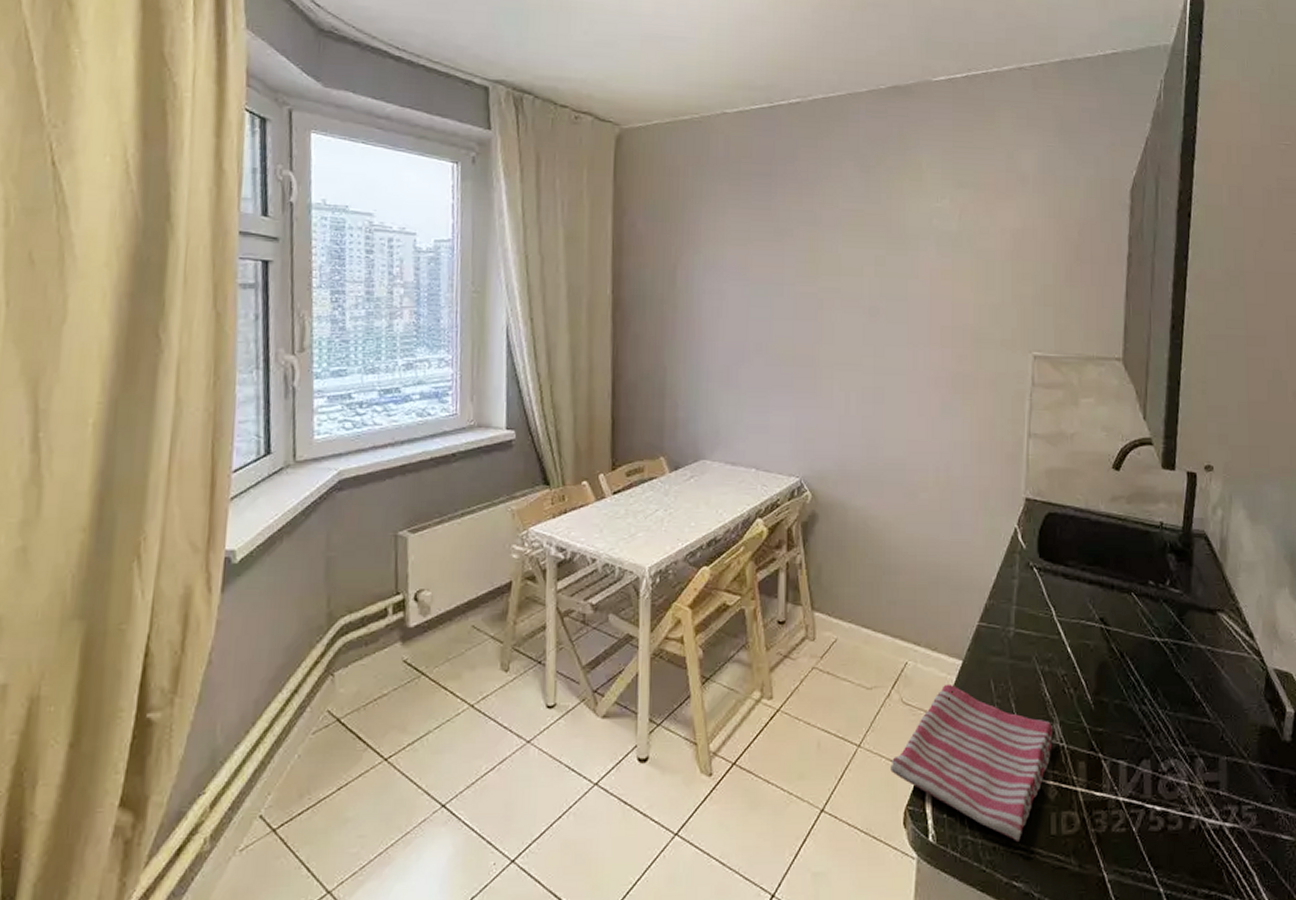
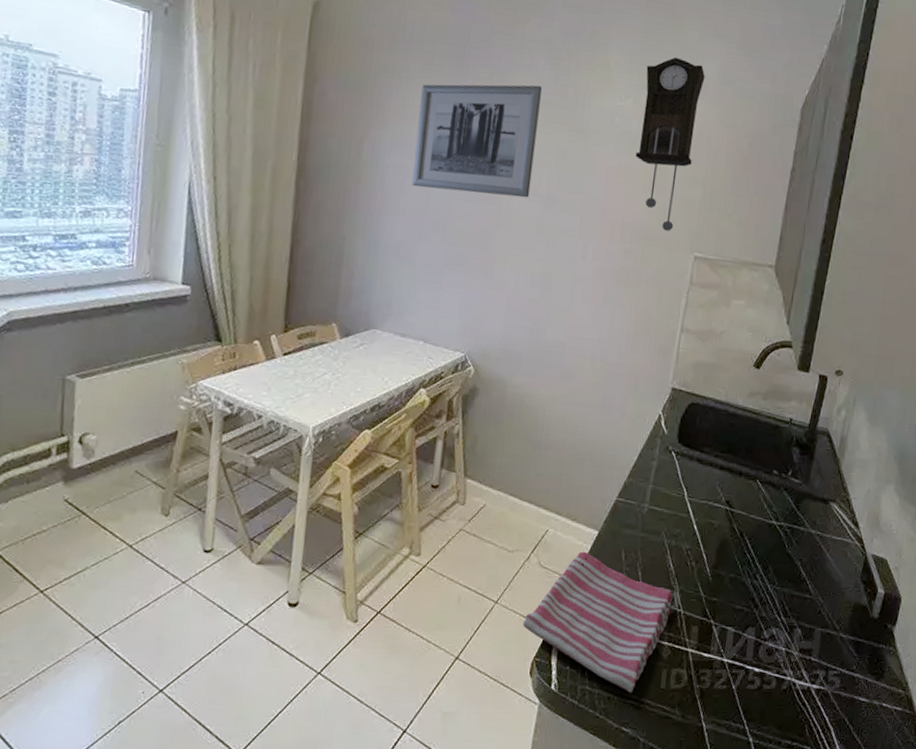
wall art: none [729,195,853,311] -> present [412,84,542,198]
pendulum clock: none [959,151,1023,332] -> present [635,56,705,231]

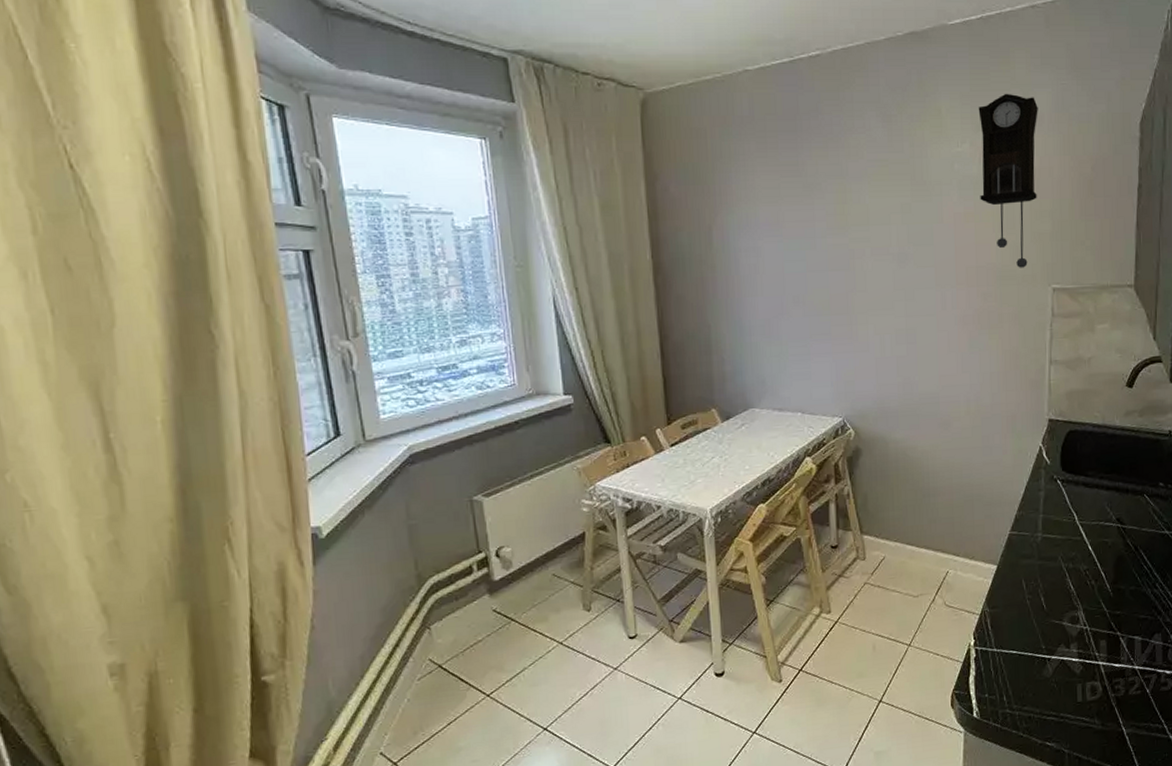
wall art: present [412,84,542,198] -> none [760,145,882,266]
dish towel: present [523,551,673,693] -> none [938,586,1077,710]

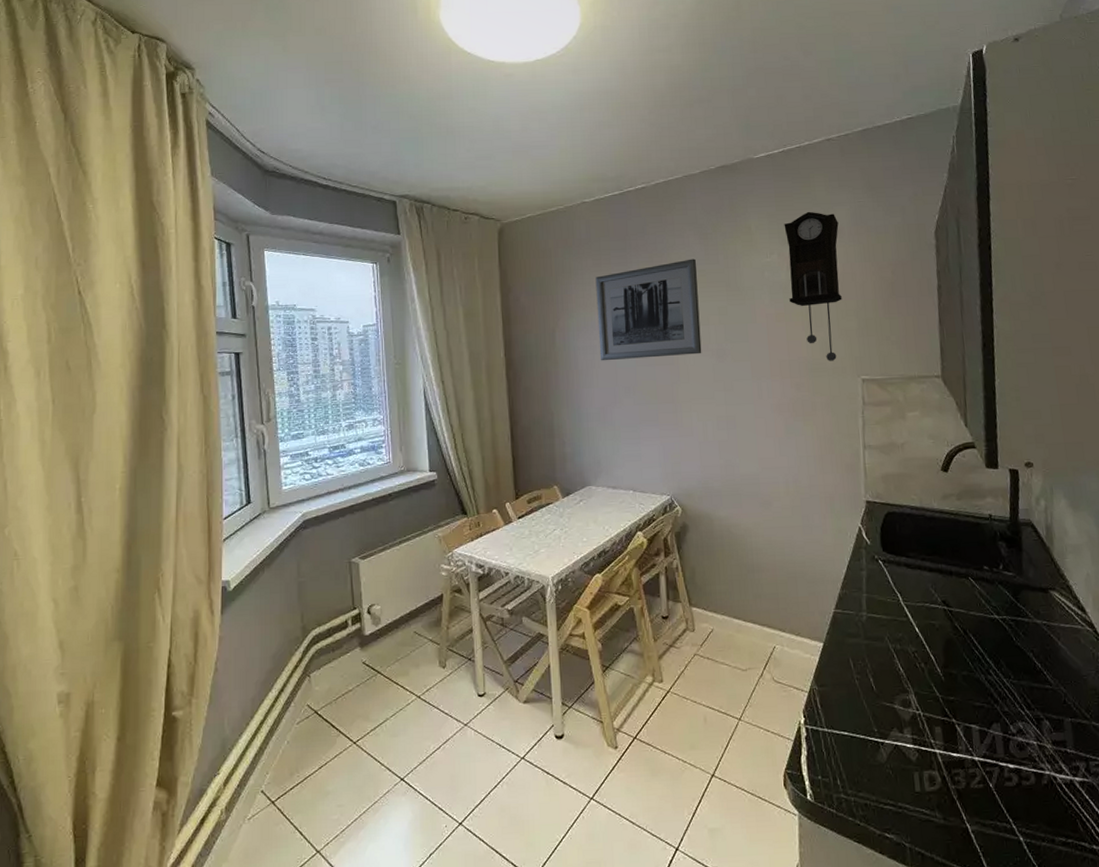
wall art: none [760,145,882,266] -> present [595,258,702,361]

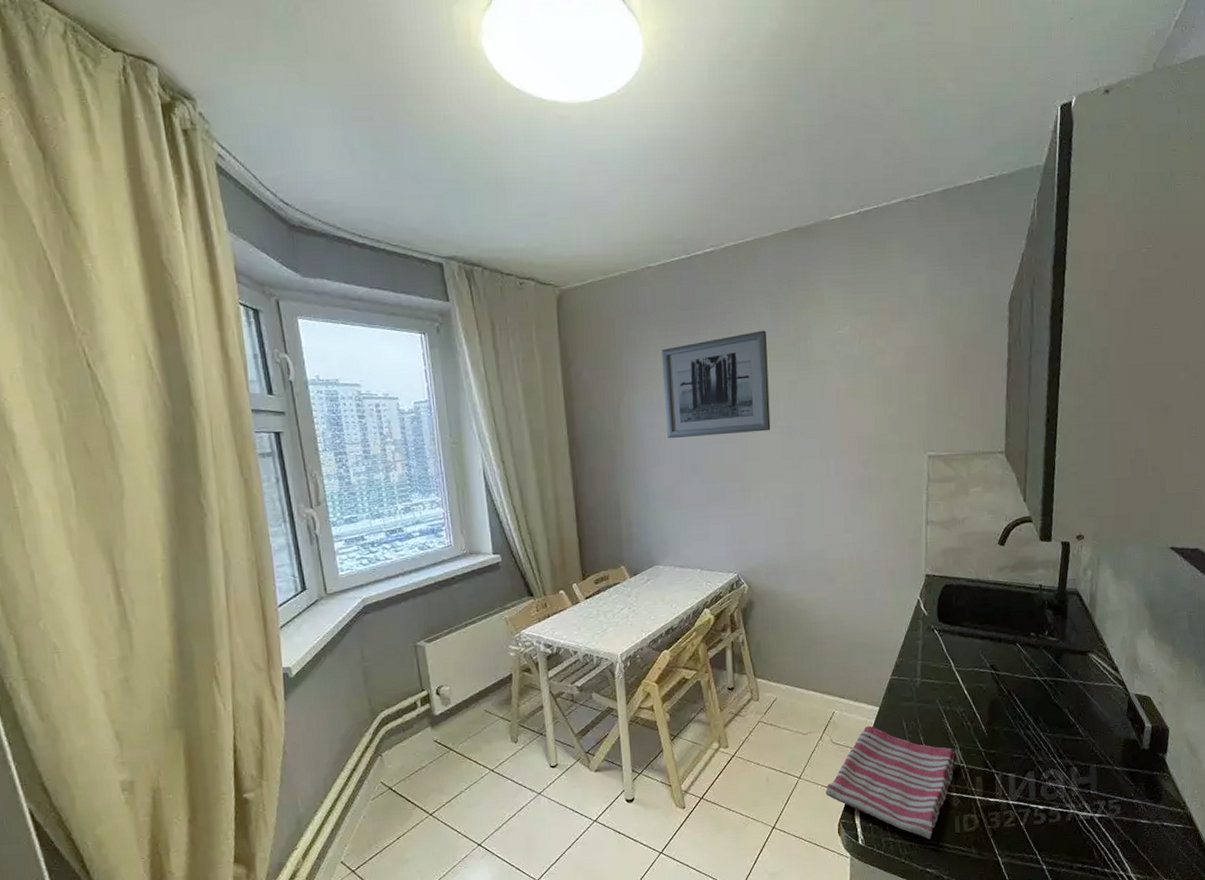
dish towel: none [768,663,910,798] -> present [825,725,955,839]
pendulum clock: present [784,211,842,361] -> none [858,279,913,438]

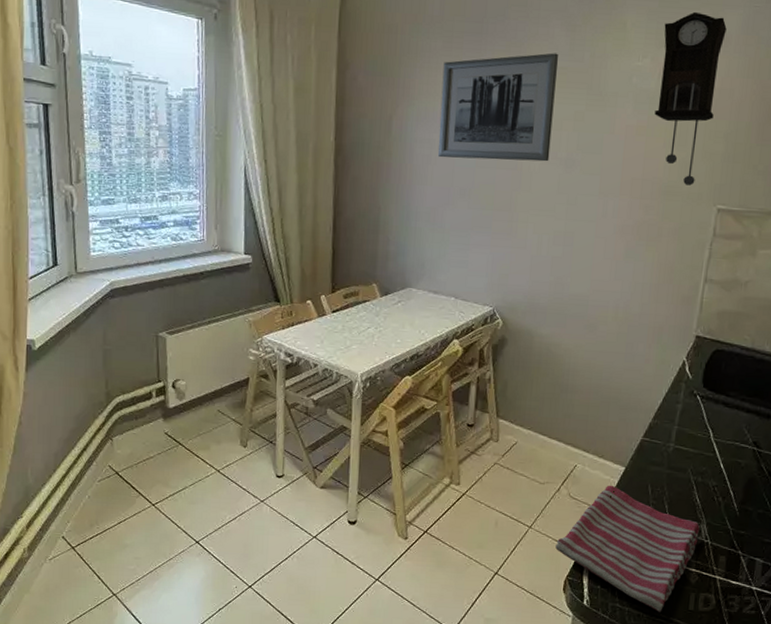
pendulum clock: none [858,279,913,438] -> present [654,11,727,186]

